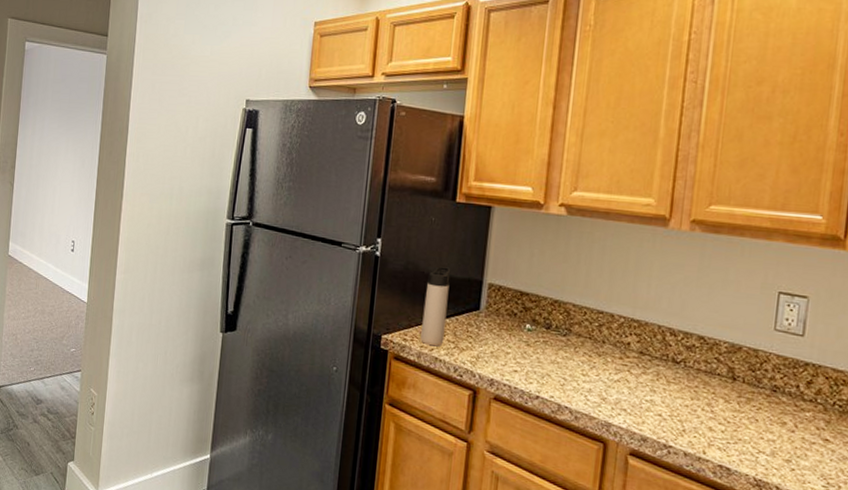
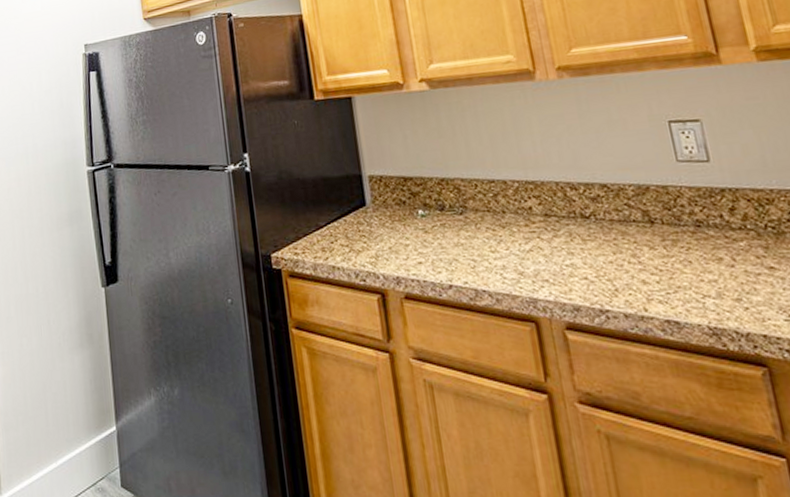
thermos bottle: present [420,266,450,347] -> none [304,168,337,255]

